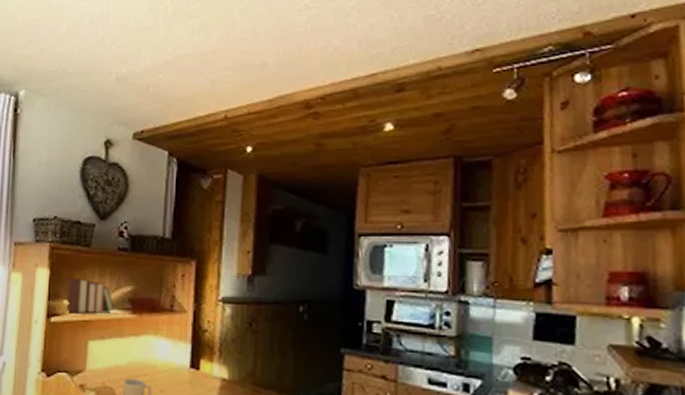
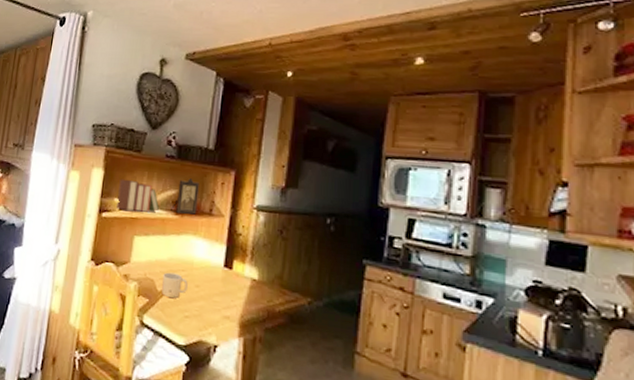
photo frame: none [127,272,157,313] -> present [171,178,199,215]

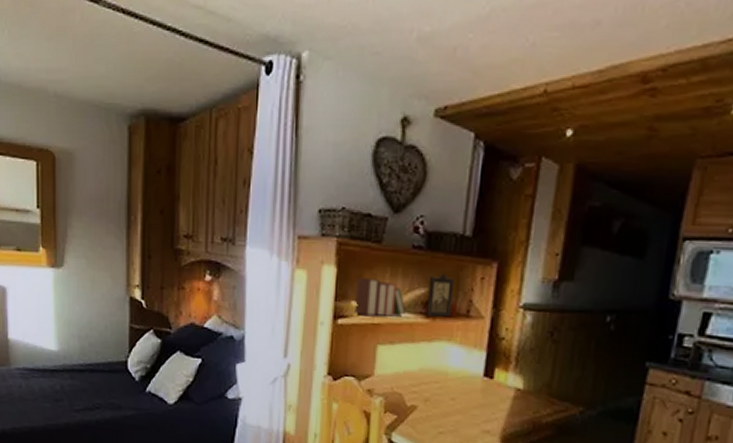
mug: present [161,272,188,299] -> none [411,385,442,414]

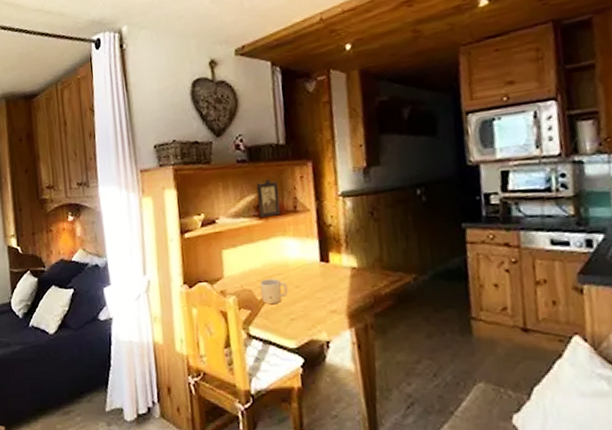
books: present [354,277,407,317] -> none [195,194,243,227]
mug: none [411,385,442,414] -> present [259,278,288,305]

